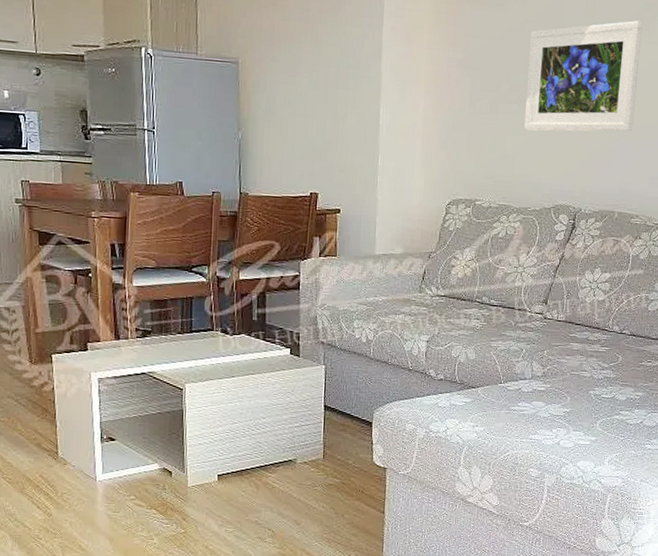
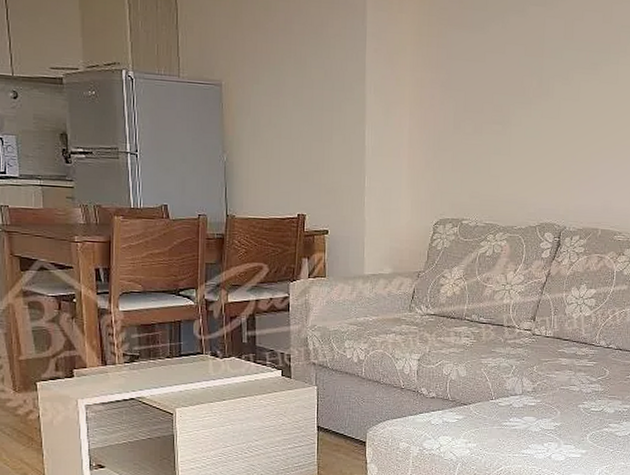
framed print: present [524,20,643,132] -> none [508,43,620,151]

